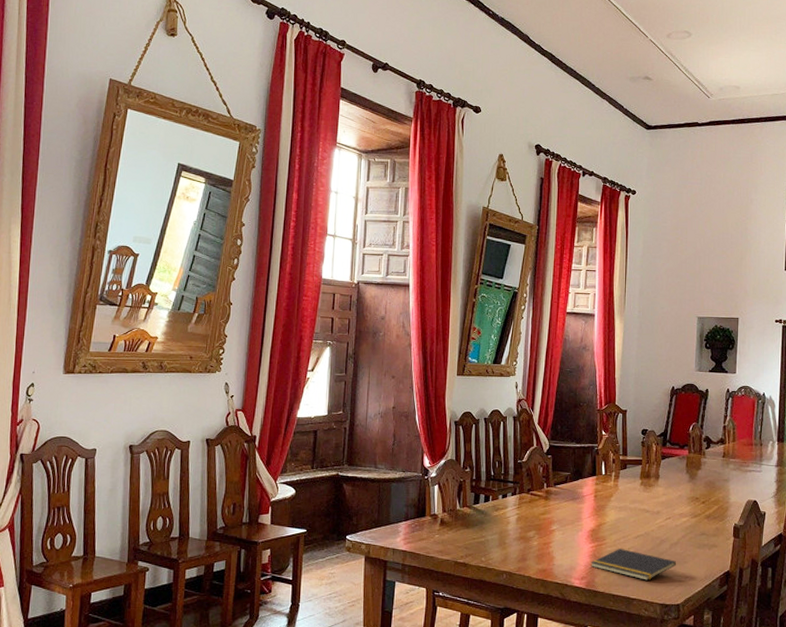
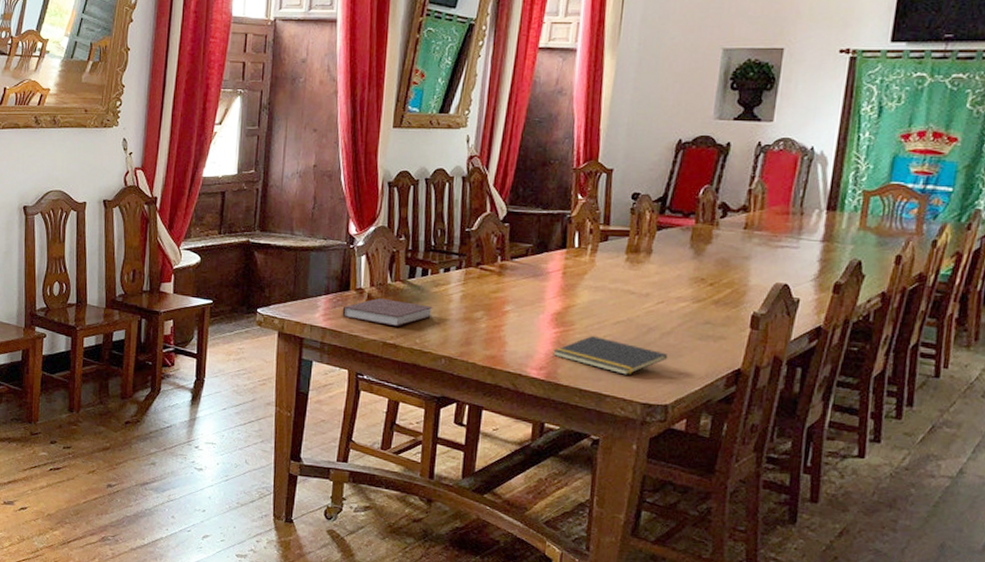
notebook: none [419,522,495,548] -> present [342,297,433,327]

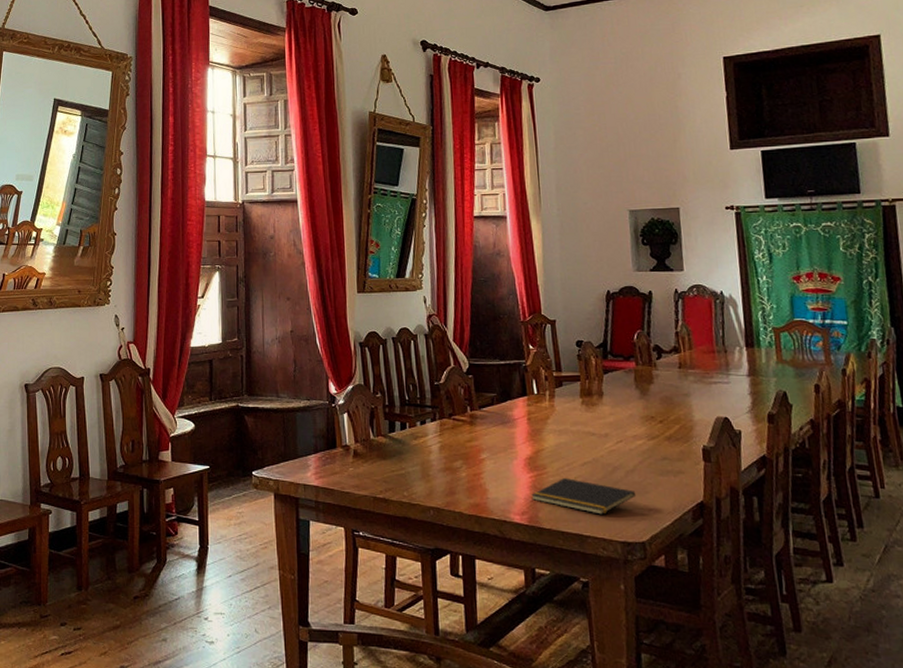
notebook: present [342,297,433,327] -> none [332,453,416,481]

